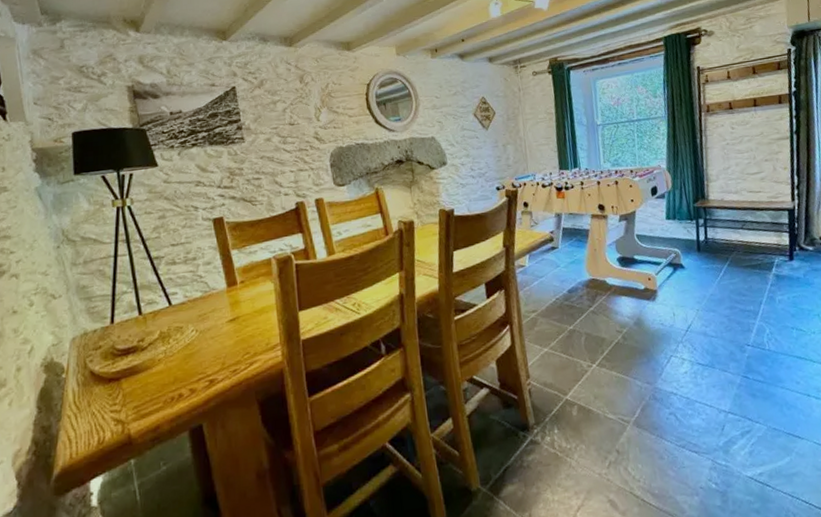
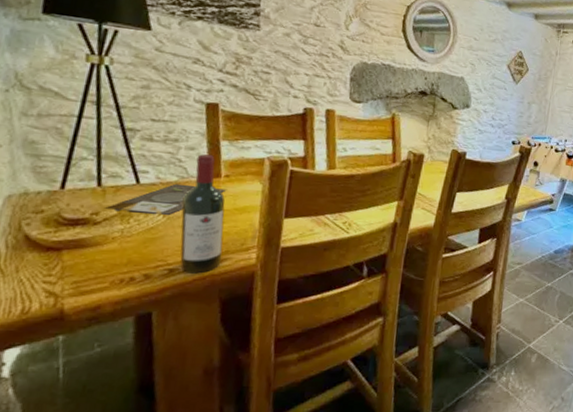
place setting: none [147,294,243,334] -> present [103,183,226,215]
wine bottle: none [209,265,252,381] -> present [179,154,225,274]

